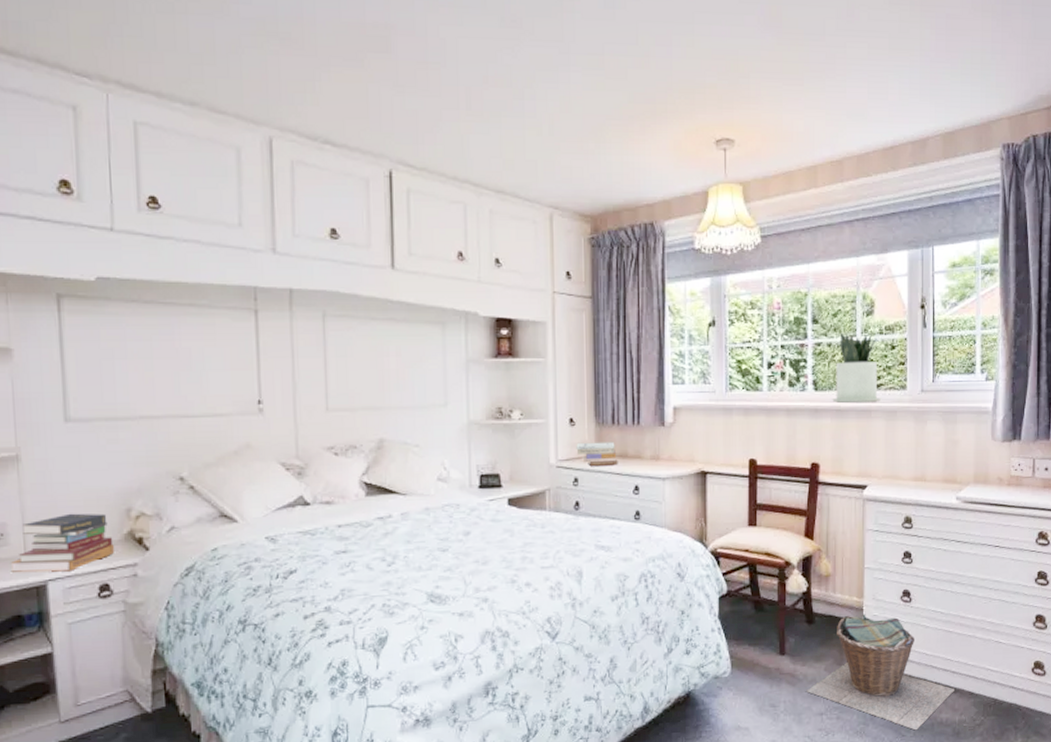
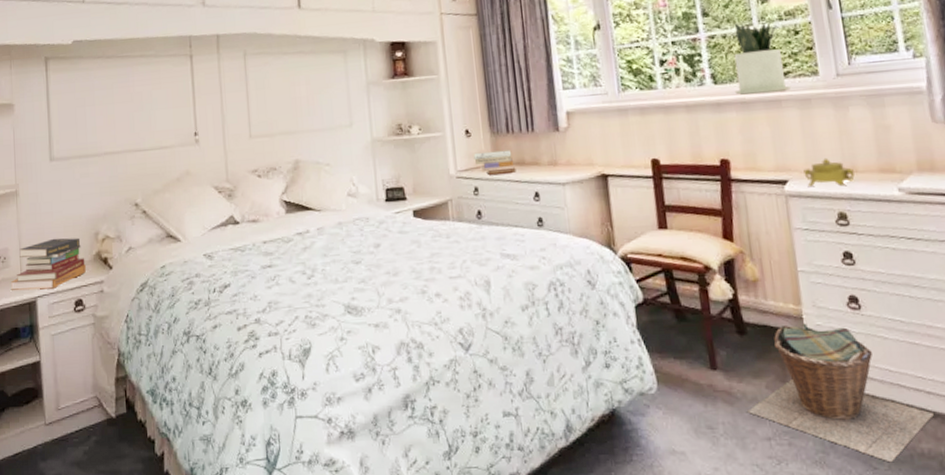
decorative box: none [882,466,923,494] -> present [803,157,855,187]

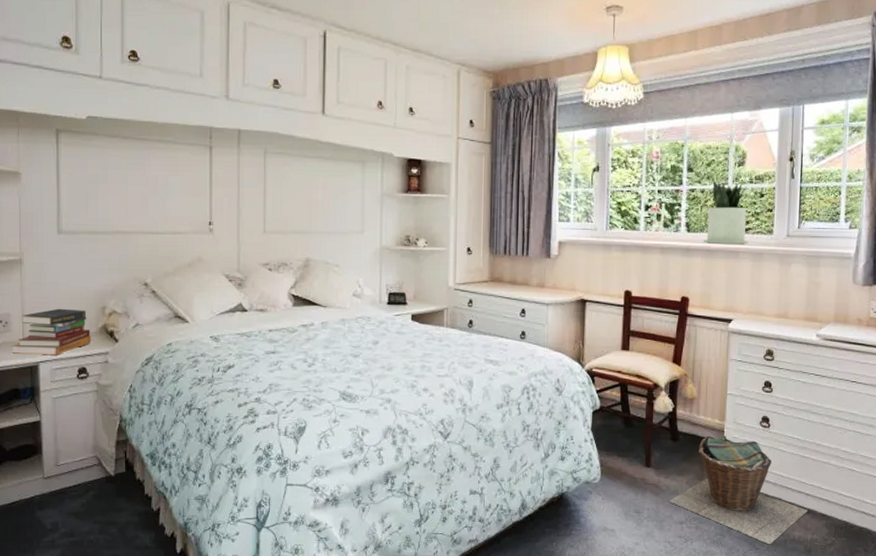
books: present [474,150,516,176] -> none [472,269,508,291]
decorative box: present [803,157,855,187] -> none [746,304,785,329]

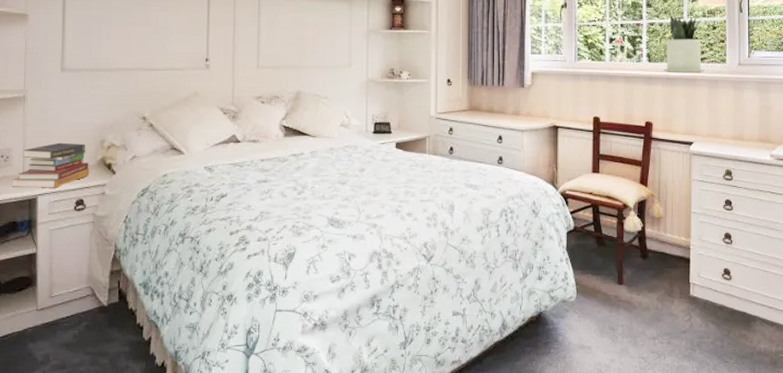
laundry basket: present [669,435,809,545] -> none [641,252,772,358]

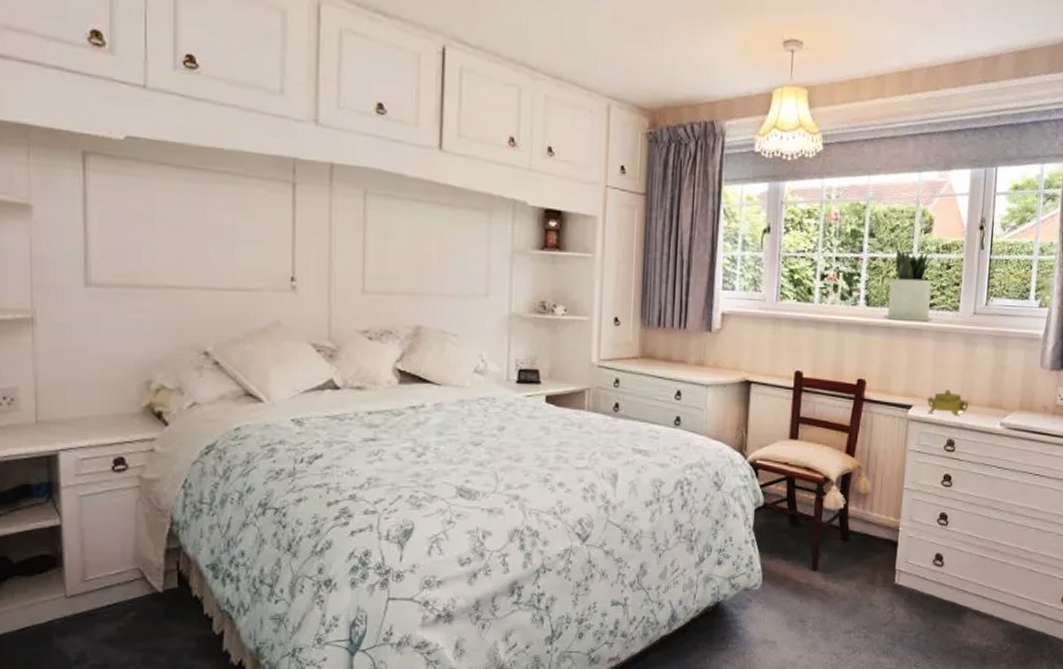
books: present [11,142,89,188] -> none [20,382,131,442]
decorative box: none [705,127,741,150] -> present [927,388,969,416]

